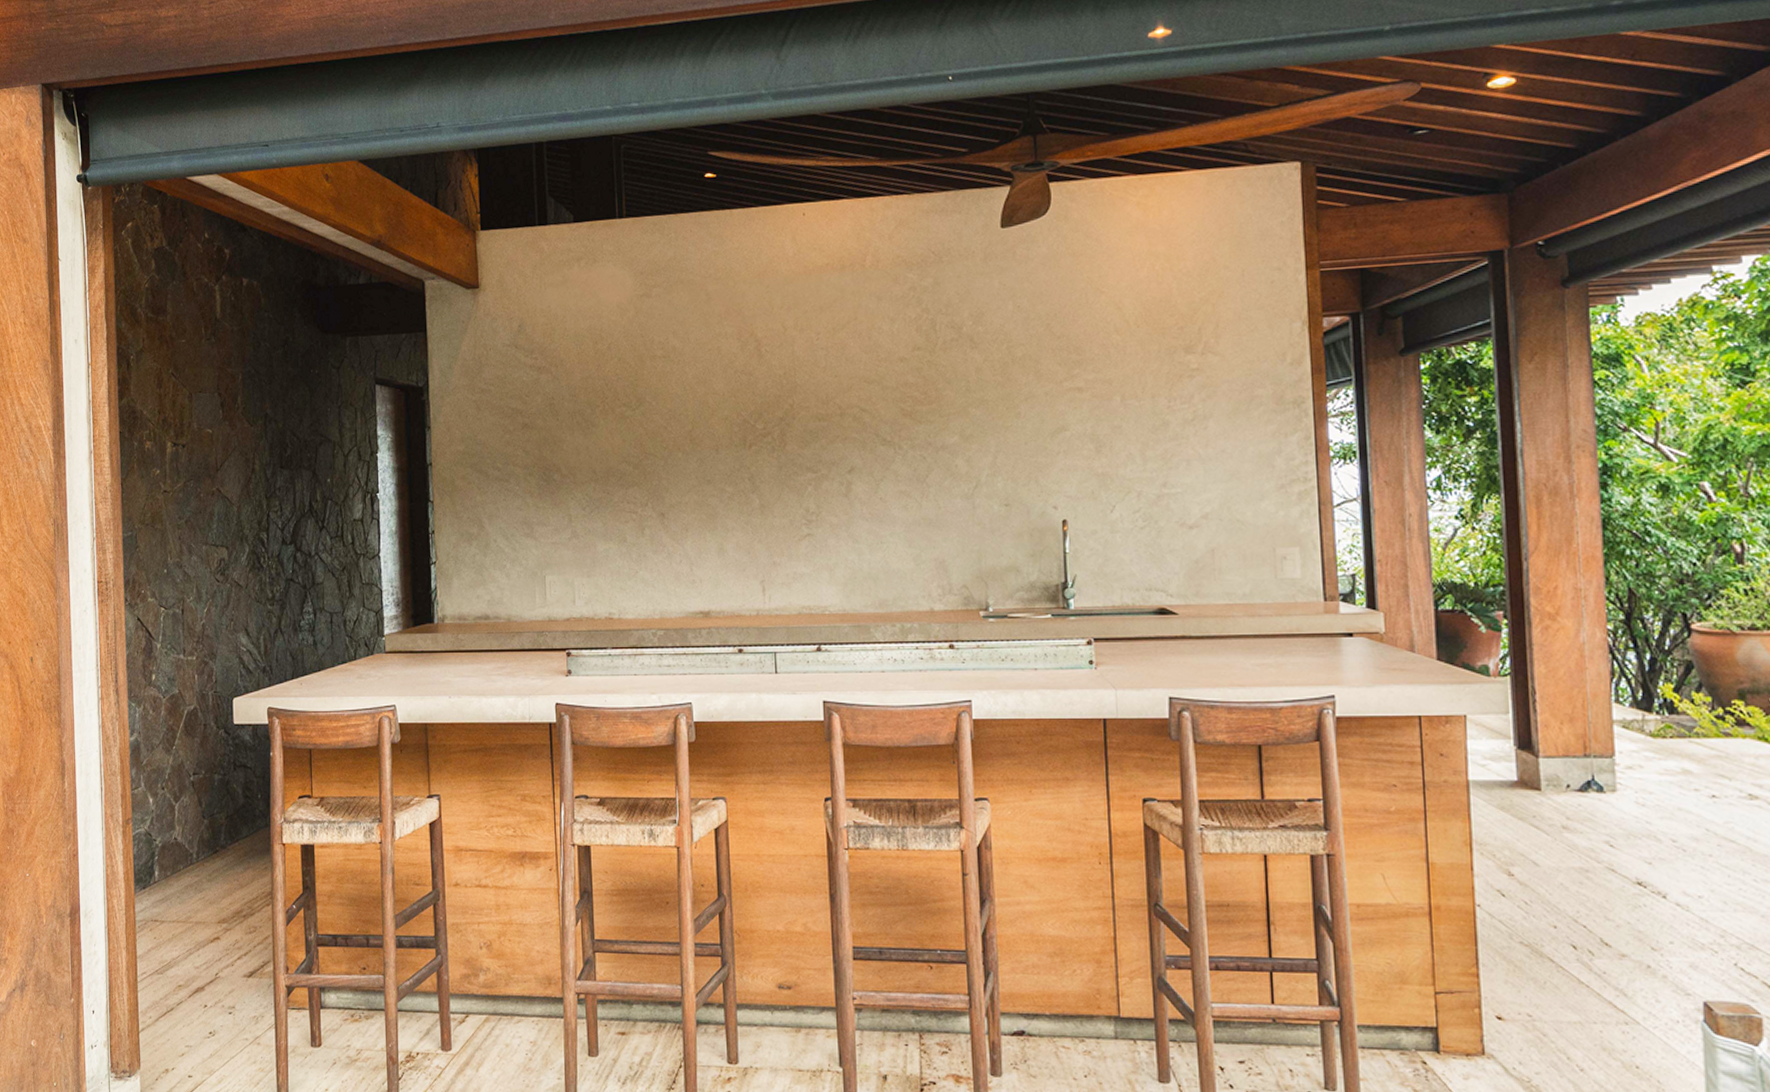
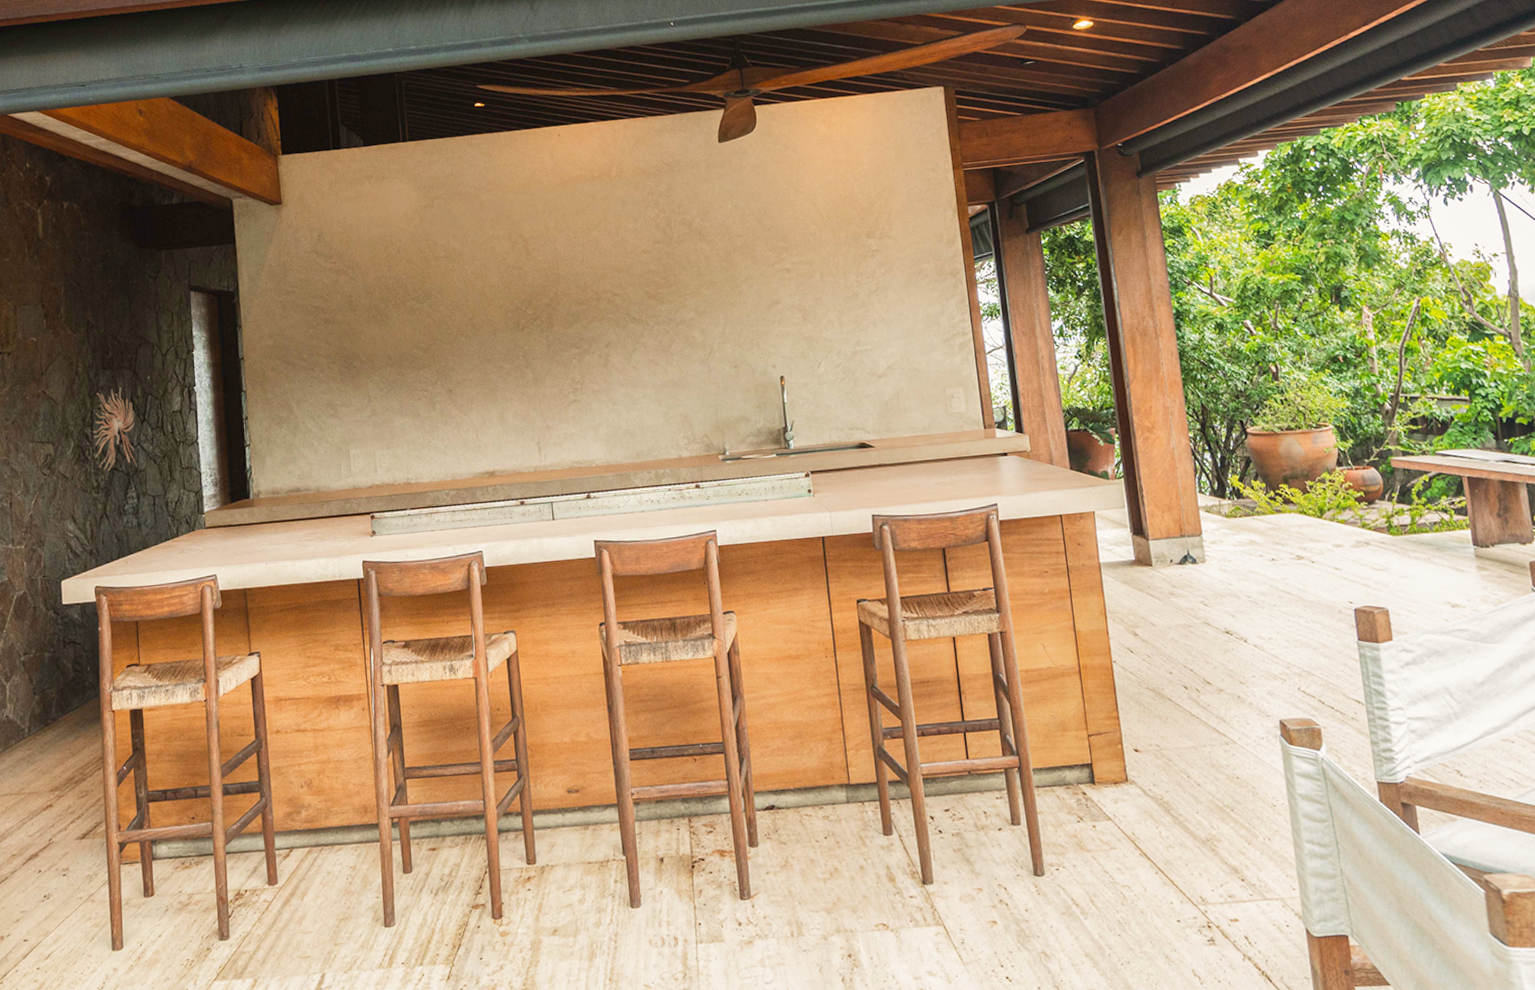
wall sculpture: none [269,489,314,581] -> present [93,387,137,471]

